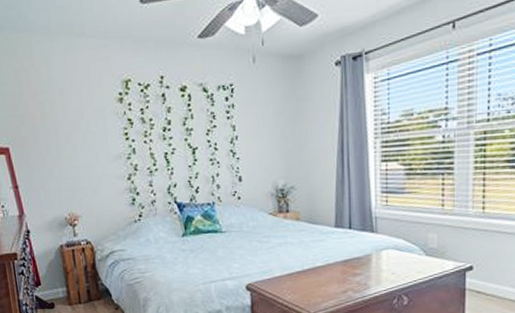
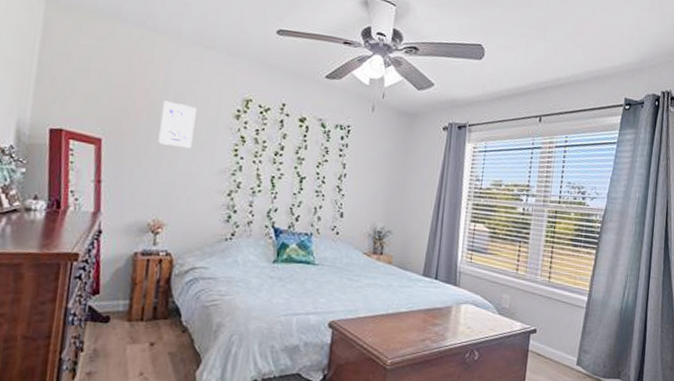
wall art: none [52,98,86,142] -> present [158,100,197,149]

